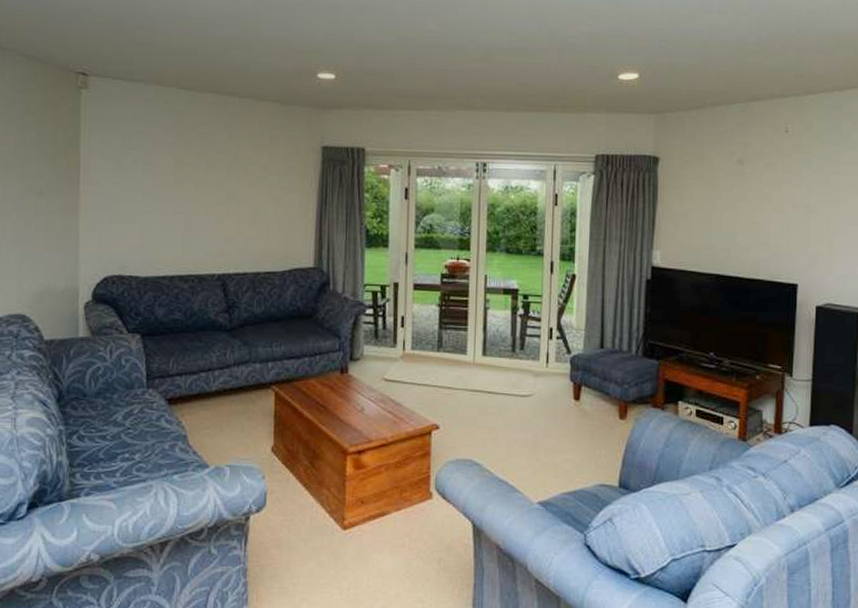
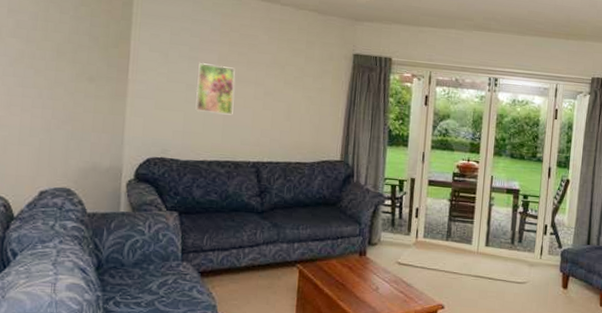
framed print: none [152,168,194,224] -> present [195,63,235,115]

